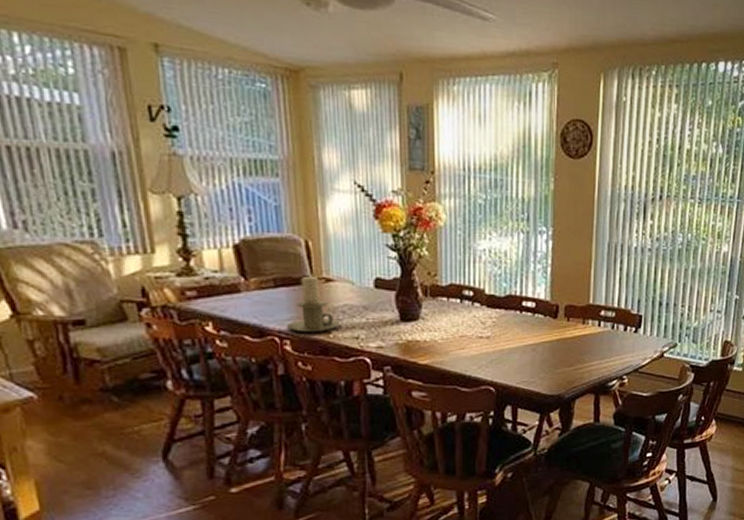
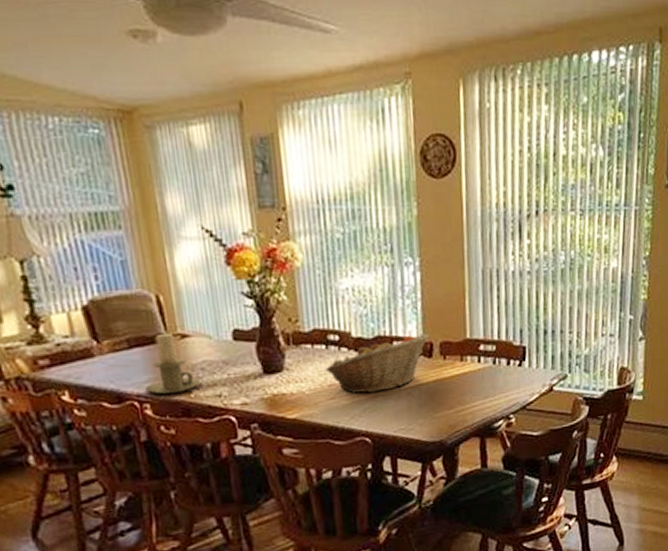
fruit basket: none [458,296,555,346] -> present [325,333,429,393]

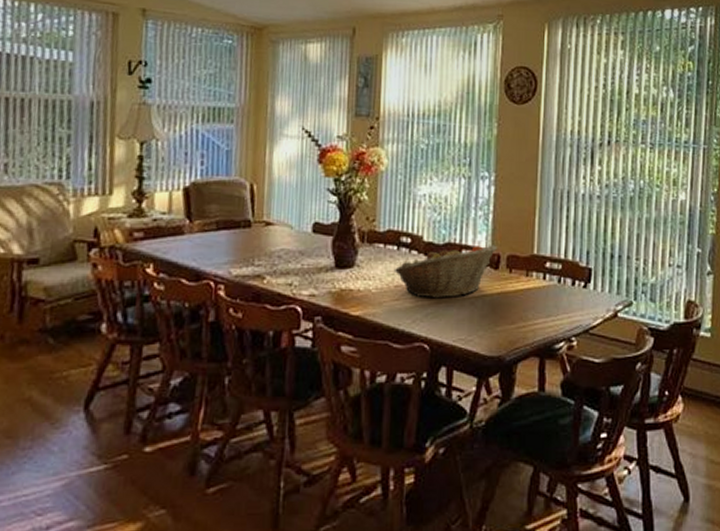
candle holder: present [144,333,200,395] -> none [222,219,275,278]

